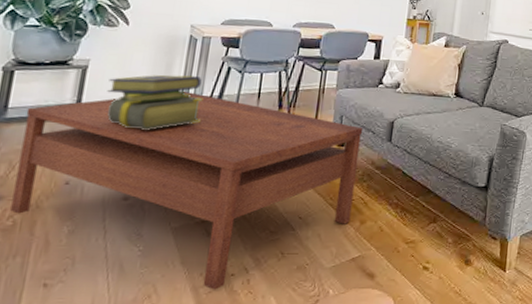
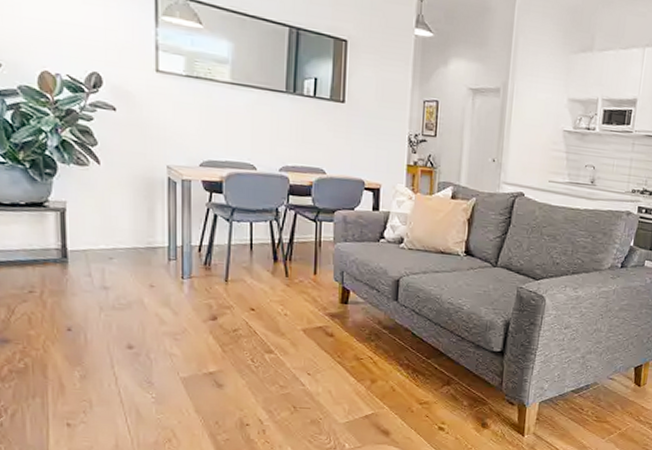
coffee table: present [10,90,363,290] -> none [13,238,367,438]
stack of books: present [107,74,203,130] -> none [90,220,193,279]

